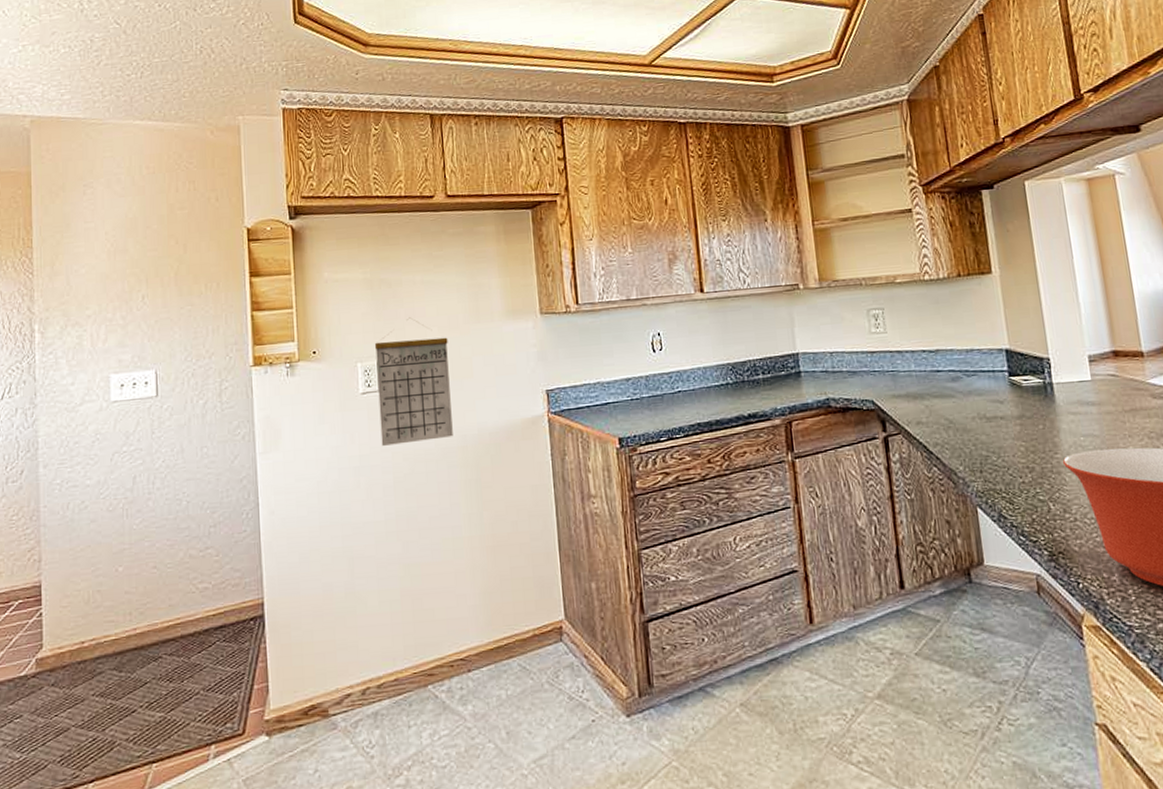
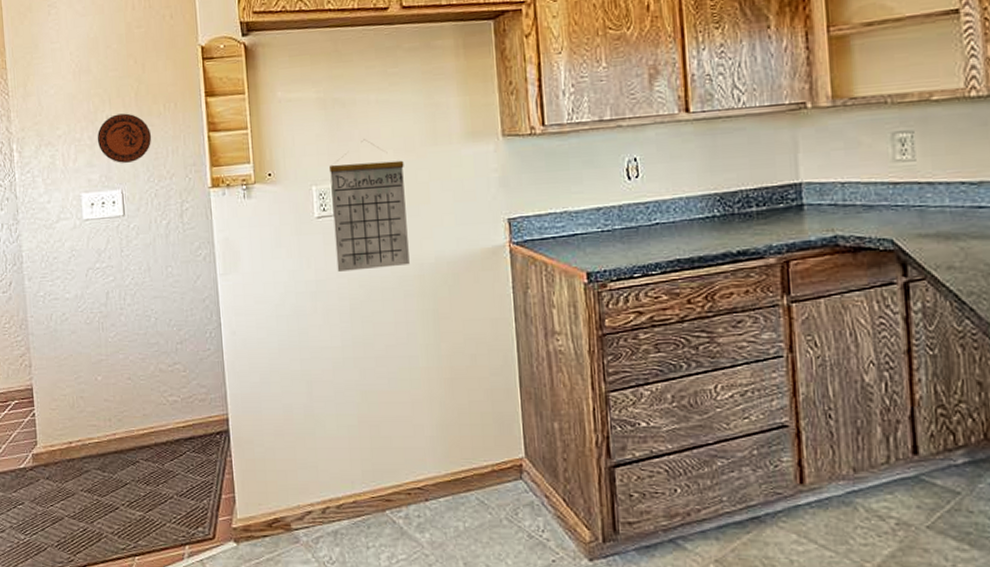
decorative plate: none [131,293,191,343] -> present [97,113,152,163]

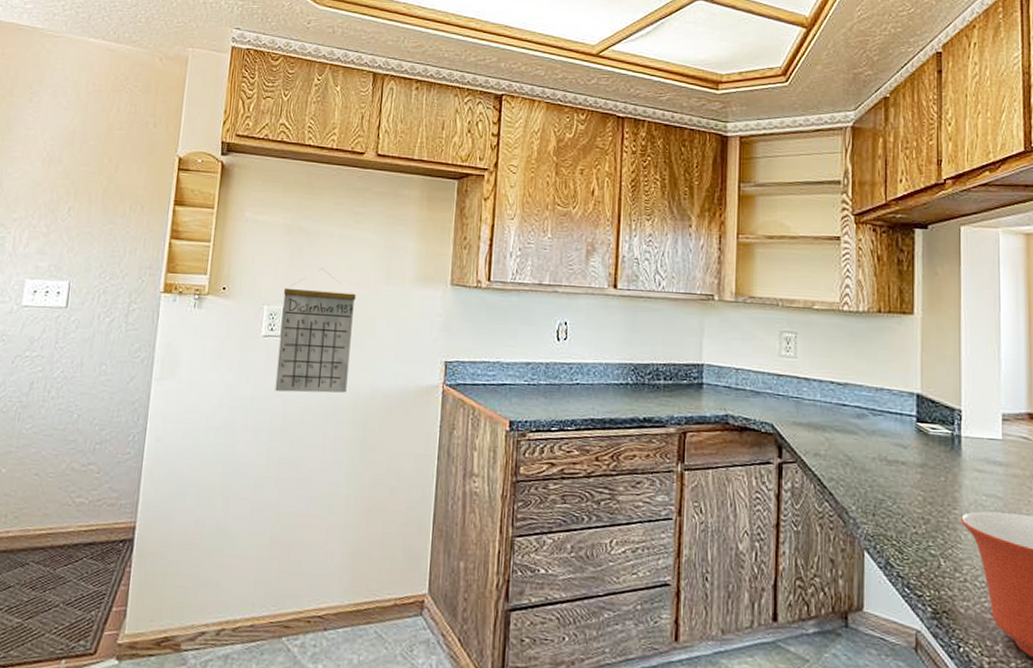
decorative plate: present [97,113,152,163] -> none [53,207,112,256]

